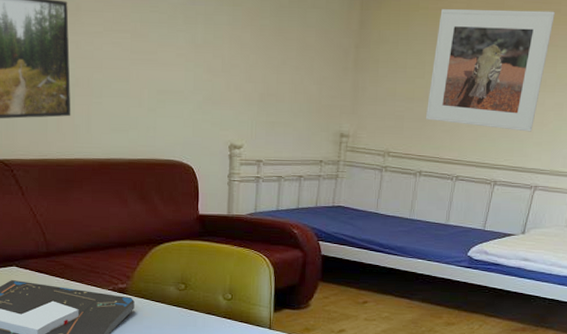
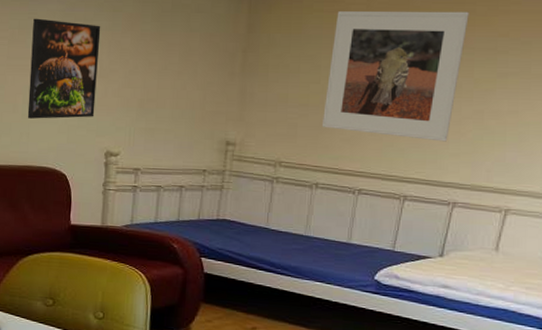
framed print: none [153,12,222,113] -> present [27,18,101,119]

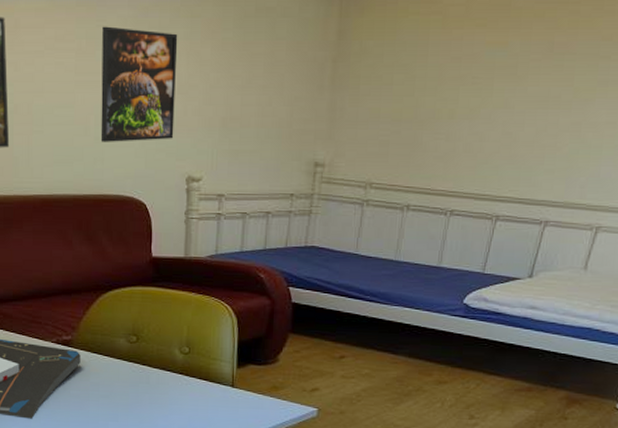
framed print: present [321,10,469,142] -> none [414,12,573,157]

